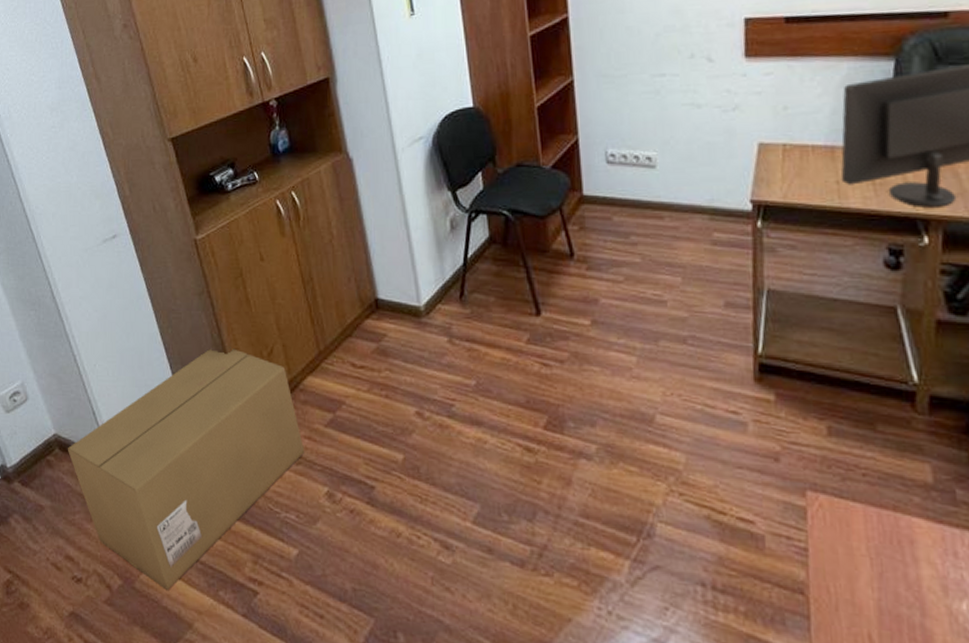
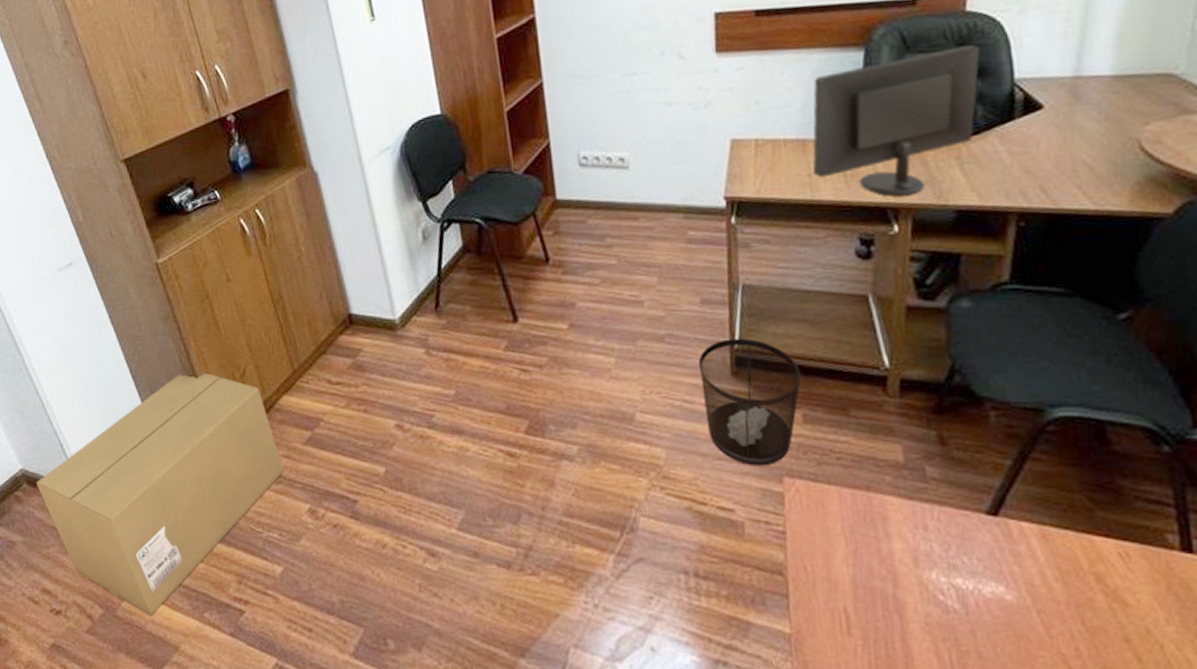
waste bin: none [720,344,826,478] -> present [698,338,801,466]

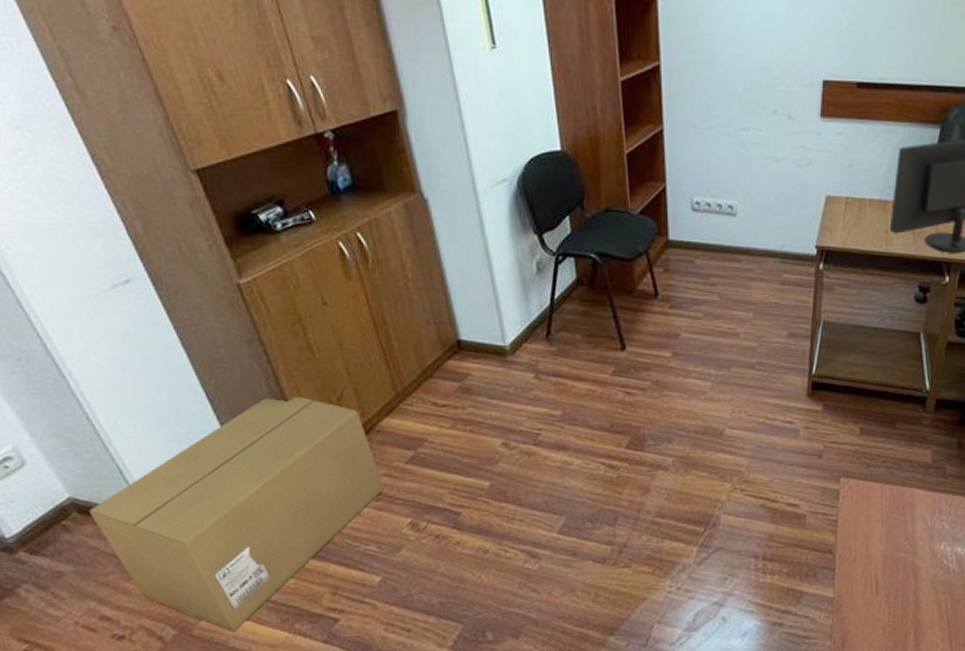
waste bin: present [698,338,801,466] -> none [781,366,862,470]

